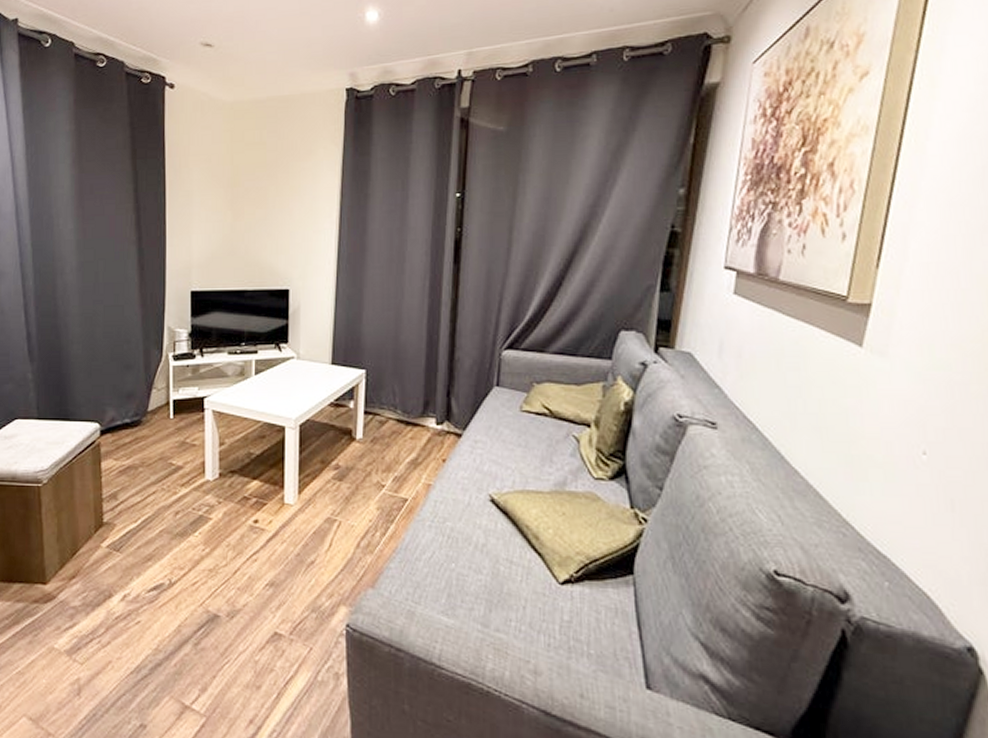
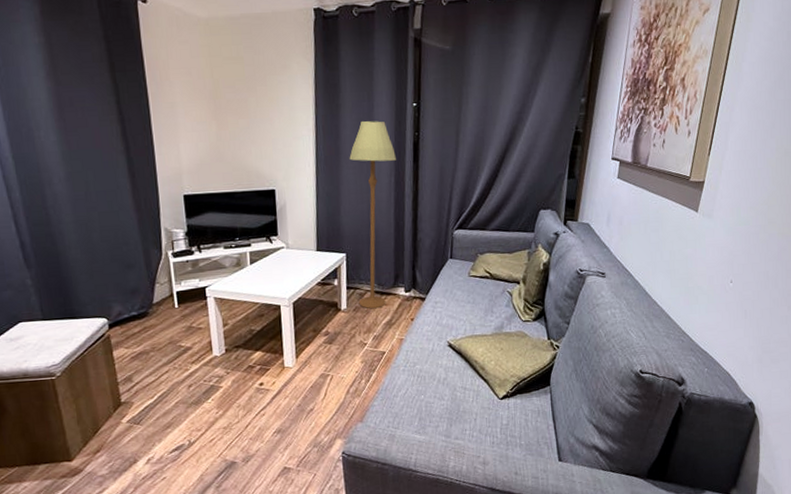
floor lamp: none [376,213,432,442] -> present [349,121,396,309]

